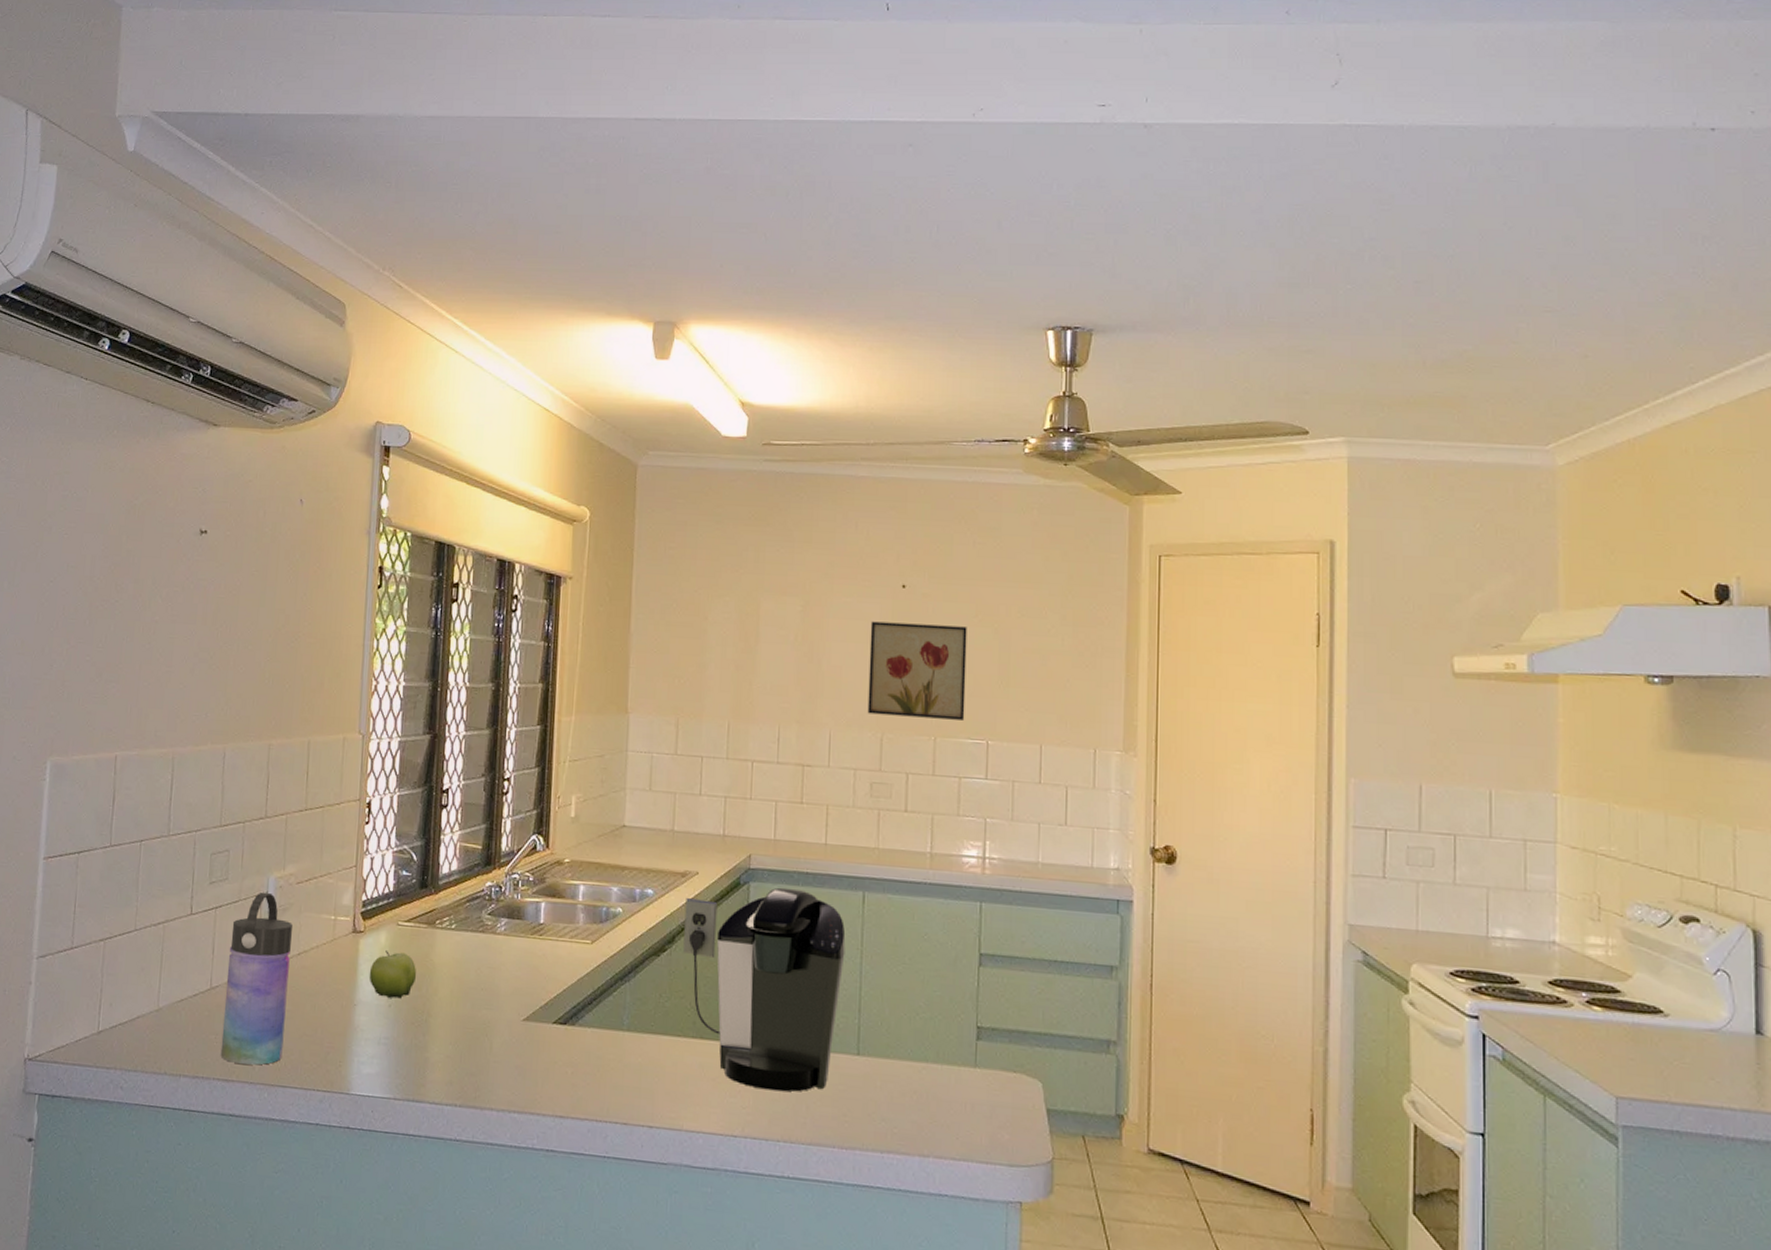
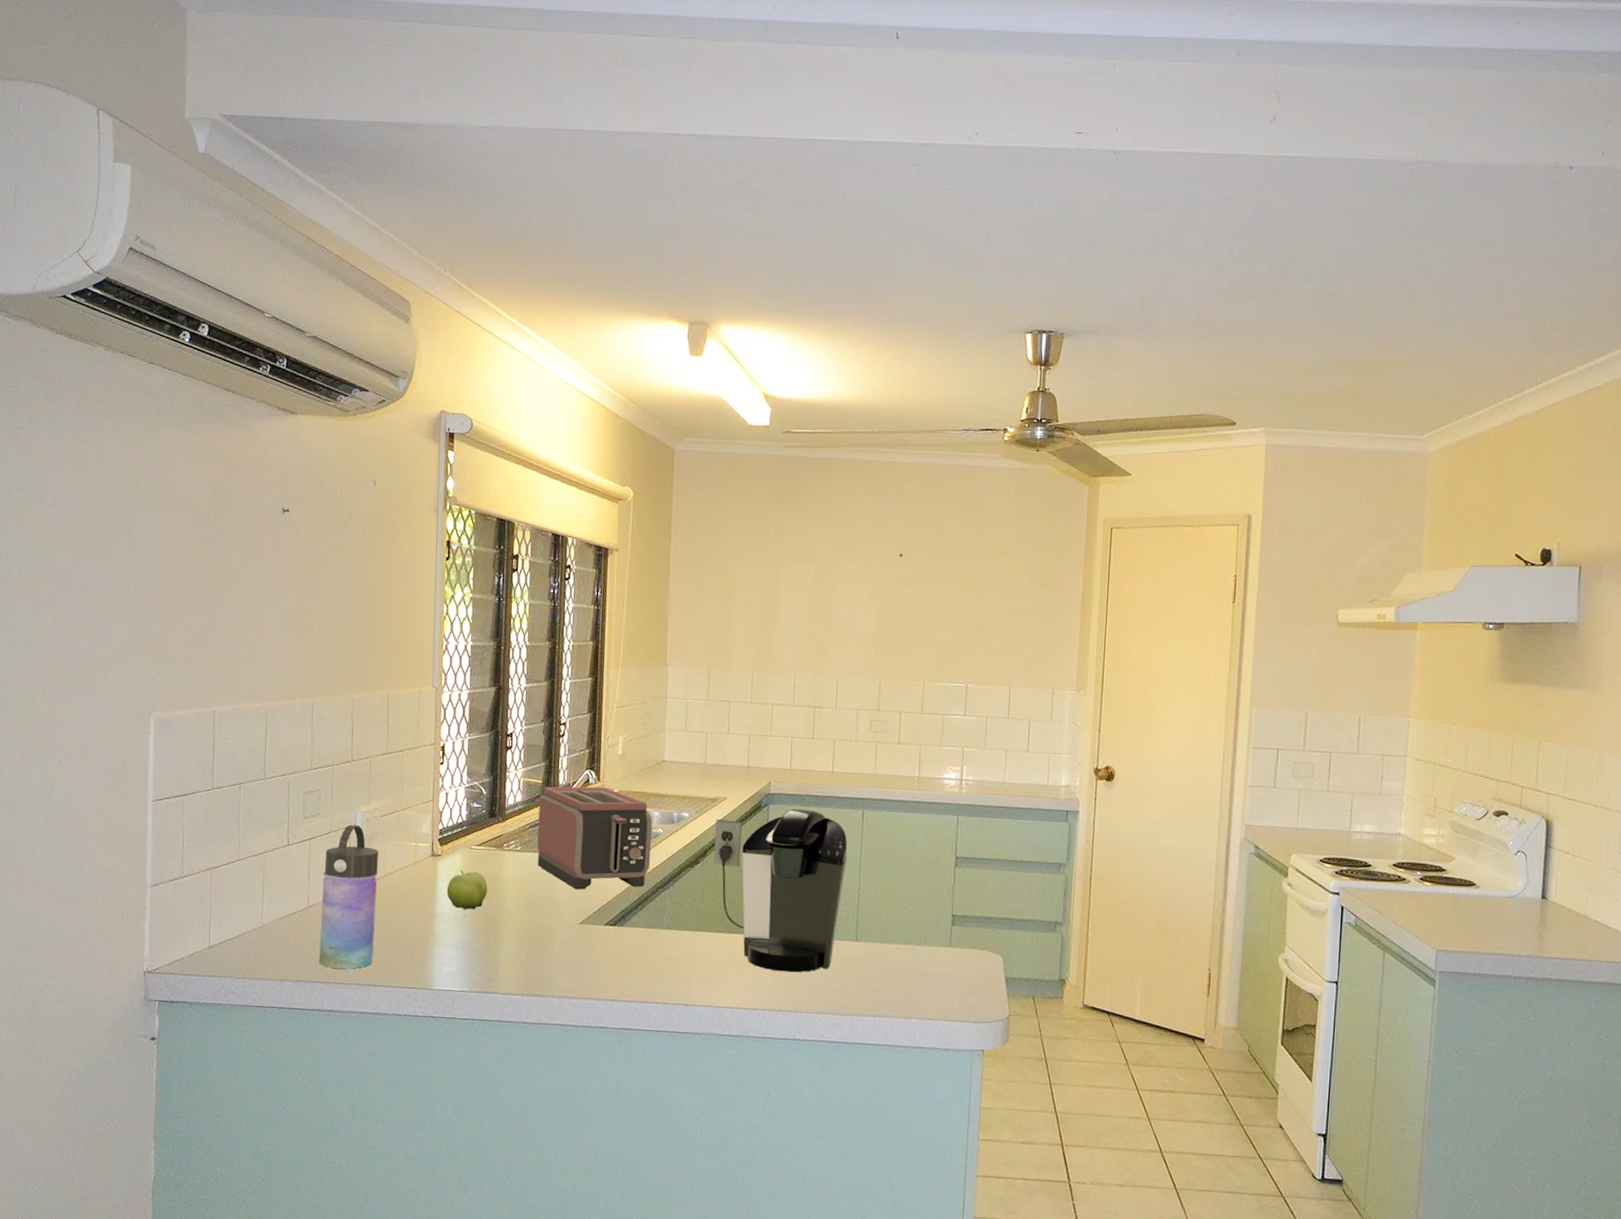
toaster: none [474,853,611,979] -> present [537,786,653,890]
wall art: present [867,621,967,720] -> none [869,585,953,667]

